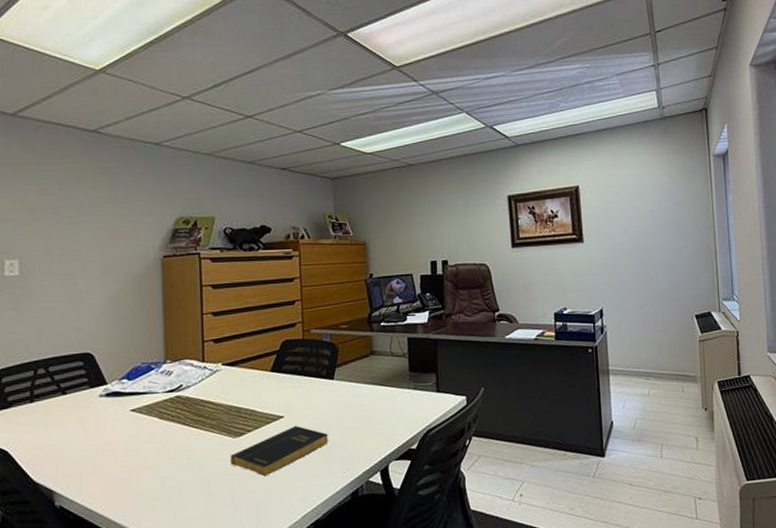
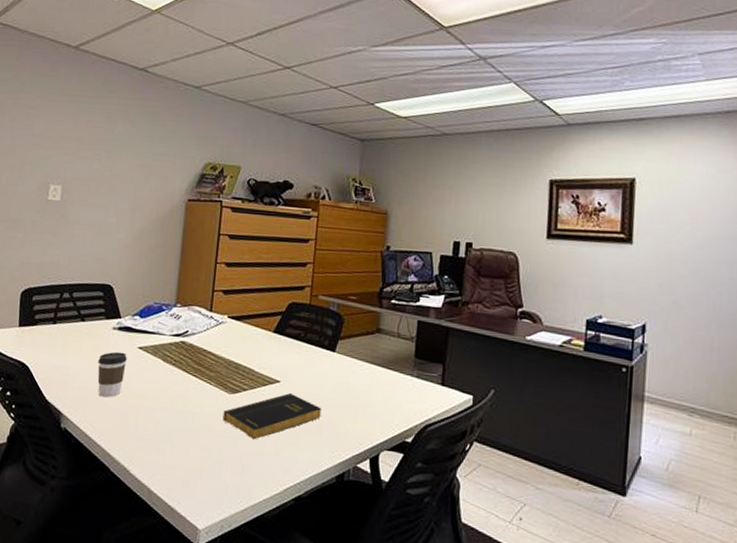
coffee cup: none [87,418,120,467] -> present [97,351,127,398]

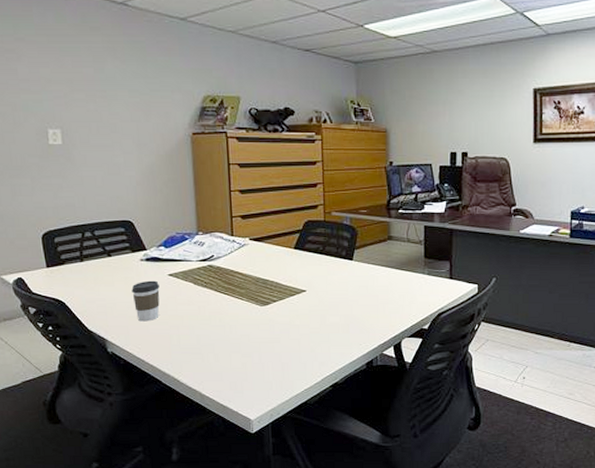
book: present [223,393,322,440] -> none [258,300,347,342]

